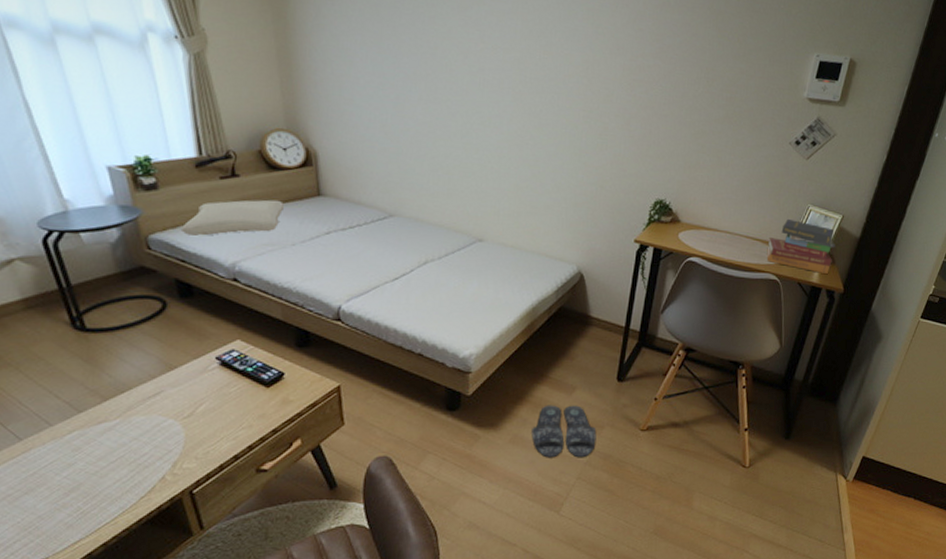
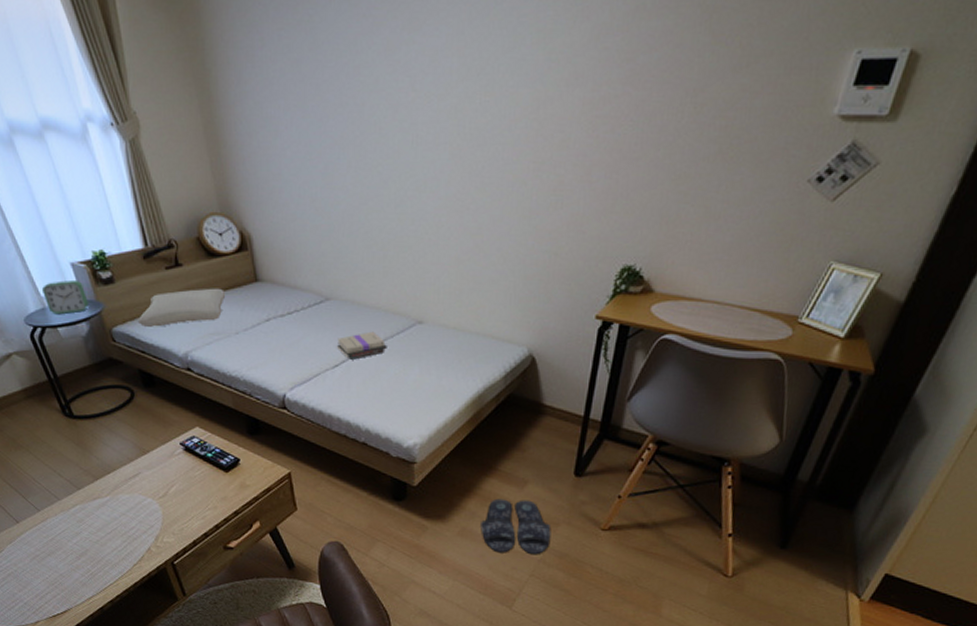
alarm clock: none [65,183,123,219] -> present [41,279,88,315]
books: none [397,247,448,273] -> present [336,331,387,360]
books: present [766,218,835,275] -> none [767,281,867,352]

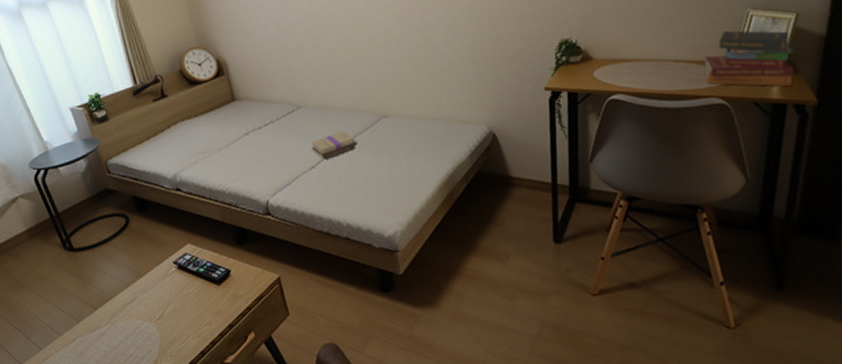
alarm clock: present [41,279,88,315] -> none [44,122,86,156]
pillow: present [137,288,225,328] -> none [130,111,207,157]
slippers: present [481,498,551,555] -> none [471,274,544,334]
books: none [767,281,867,352] -> present [703,30,794,87]

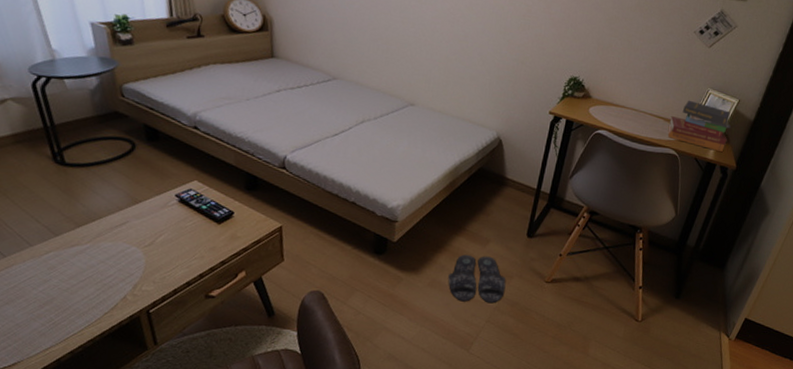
books: present [311,130,358,160] -> none [337,108,382,131]
slippers: none [471,274,544,334] -> present [448,254,506,304]

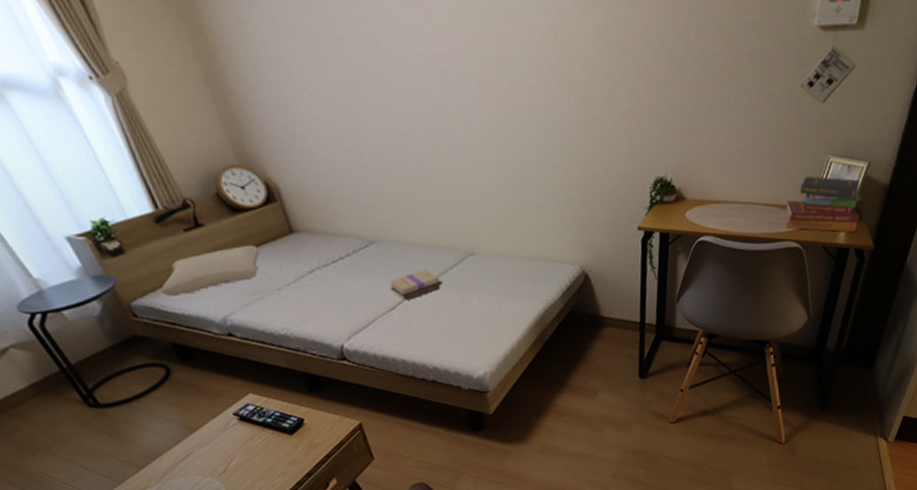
pillow: none [150,58,241,88] -> present [160,244,259,297]
books: none [337,108,382,131] -> present [389,269,443,300]
slippers: present [448,254,506,304] -> none [560,408,627,463]

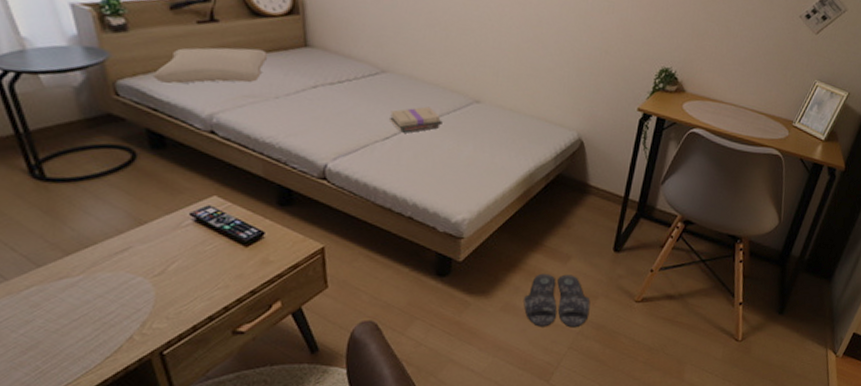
slippers: none [560,408,627,463] -> present [523,273,591,328]
books: present [785,176,862,233] -> none [770,93,840,152]

